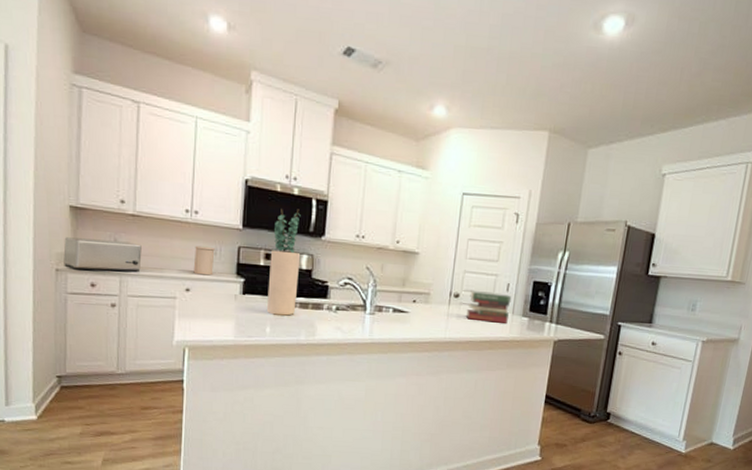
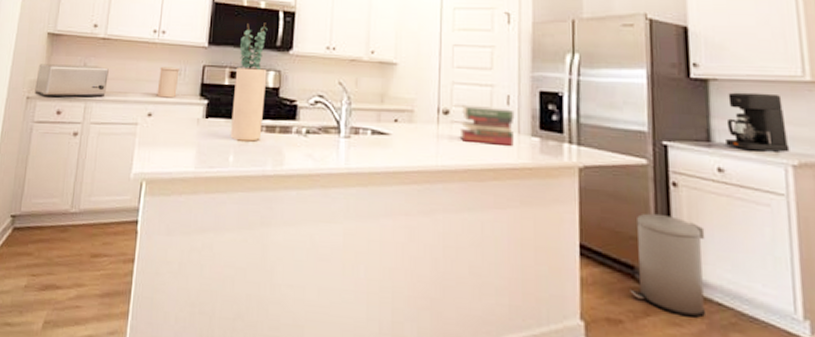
pedal bin: none [575,373,634,441] -> present [630,213,705,318]
coffee maker: none [662,287,708,332] -> present [726,92,790,153]

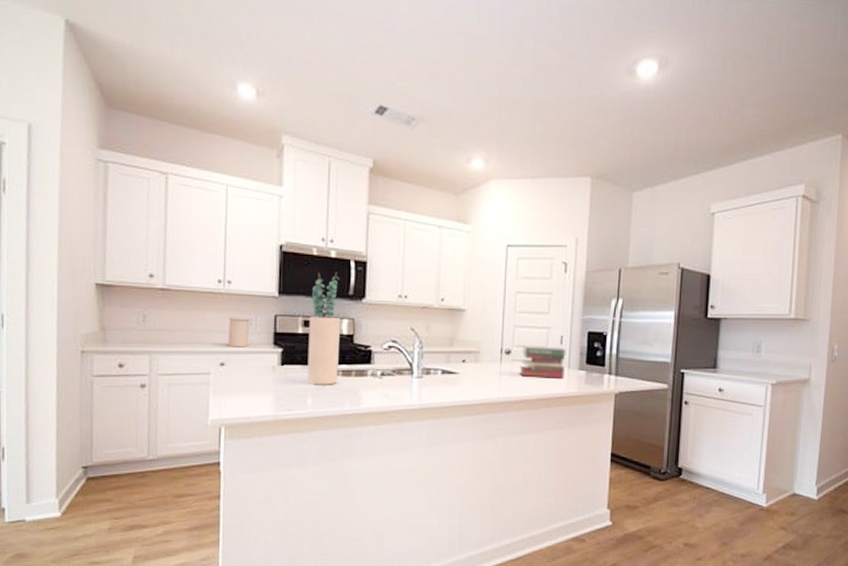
toaster: present [35,64,109,99] -> none [89,316,173,352]
pedal bin: present [630,213,705,318] -> none [645,426,704,499]
coffee maker: present [726,92,790,153] -> none [727,328,772,374]

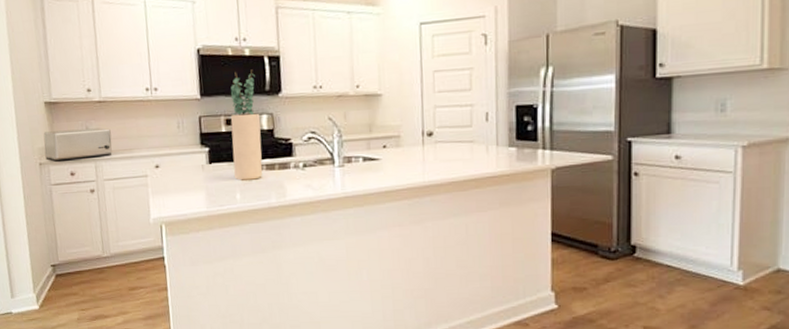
toaster: none [89,316,173,352] -> present [43,127,112,163]
canister: present [228,317,250,348] -> none [158,121,179,150]
books: present [519,345,566,378] -> none [443,124,493,159]

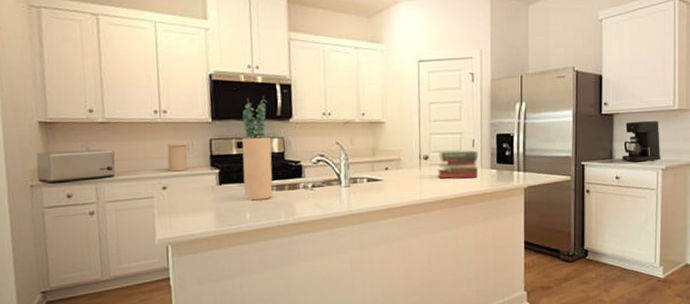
canister: none [158,121,179,150] -> present [167,143,188,172]
books: none [443,124,493,159] -> present [437,149,478,179]
coffee maker: none [684,83,741,138] -> present [622,120,661,162]

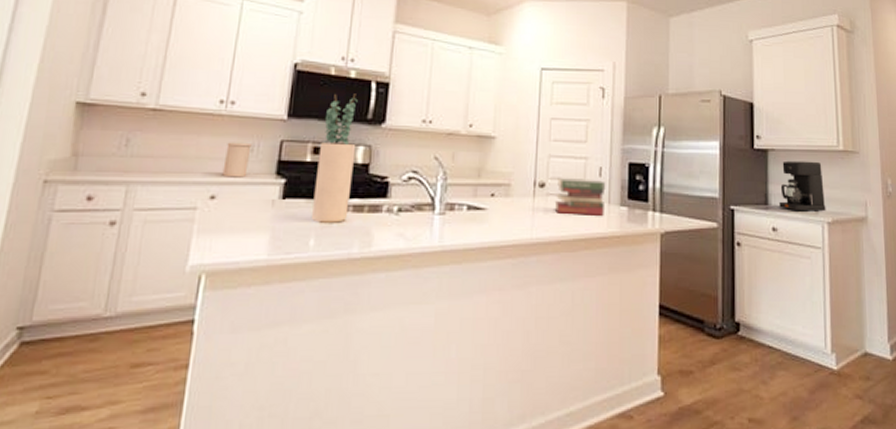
toaster: present [36,149,116,185] -> none [55,140,160,182]

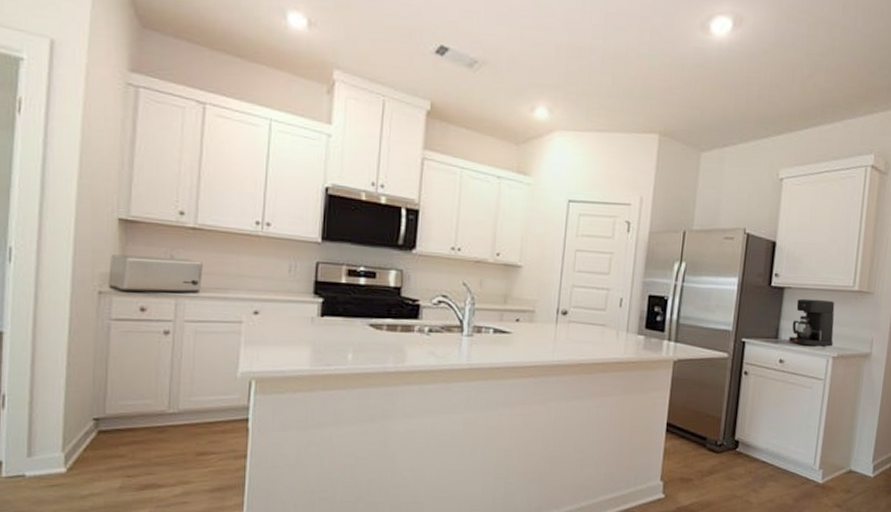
toaster: none [55,140,160,182] -> present [108,254,203,294]
canister: present [222,142,252,178] -> none [263,262,289,296]
vase: present [310,93,358,223] -> none [348,219,388,340]
books: present [554,177,606,215] -> none [575,306,625,343]

